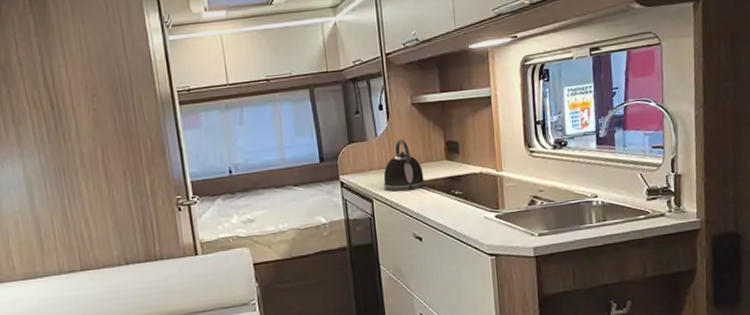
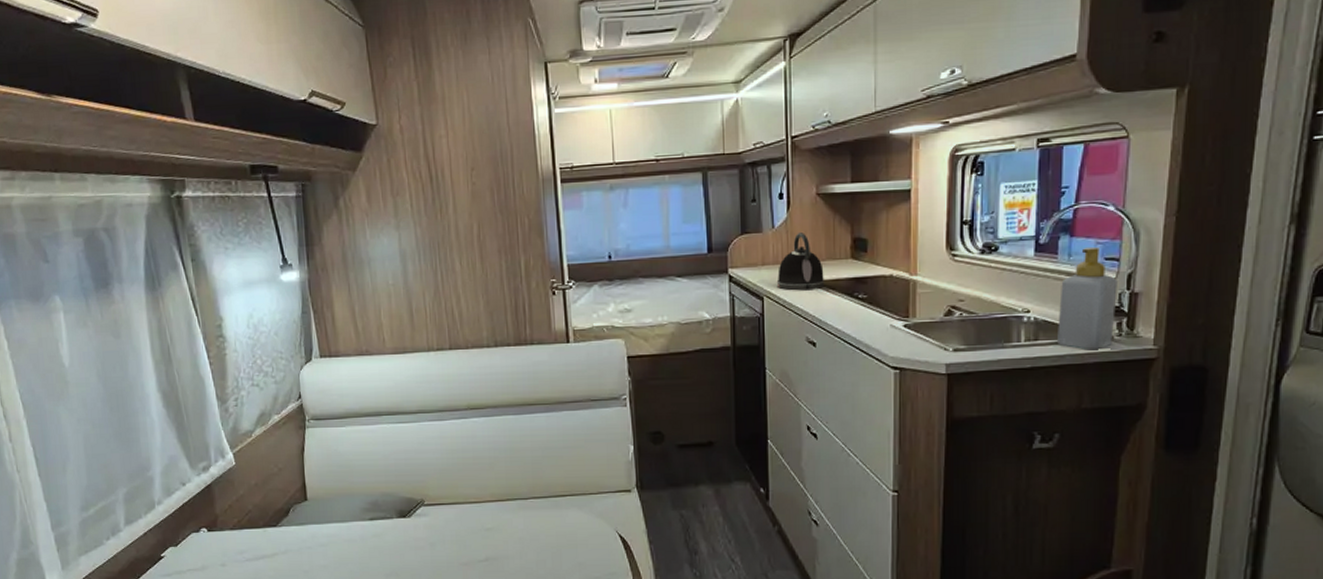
soap bottle: none [620,137,665,226] -> present [1057,246,1117,350]

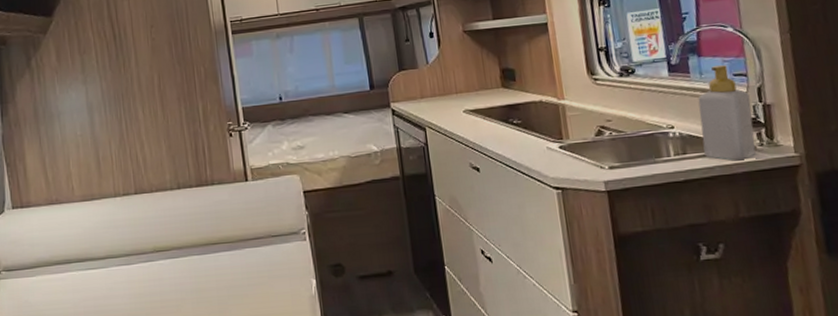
kettle: present [776,233,825,291] -> none [436,66,481,121]

